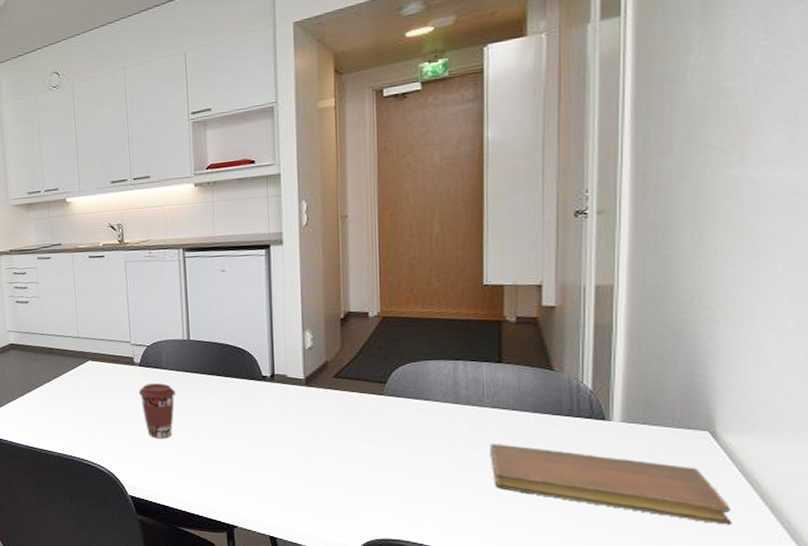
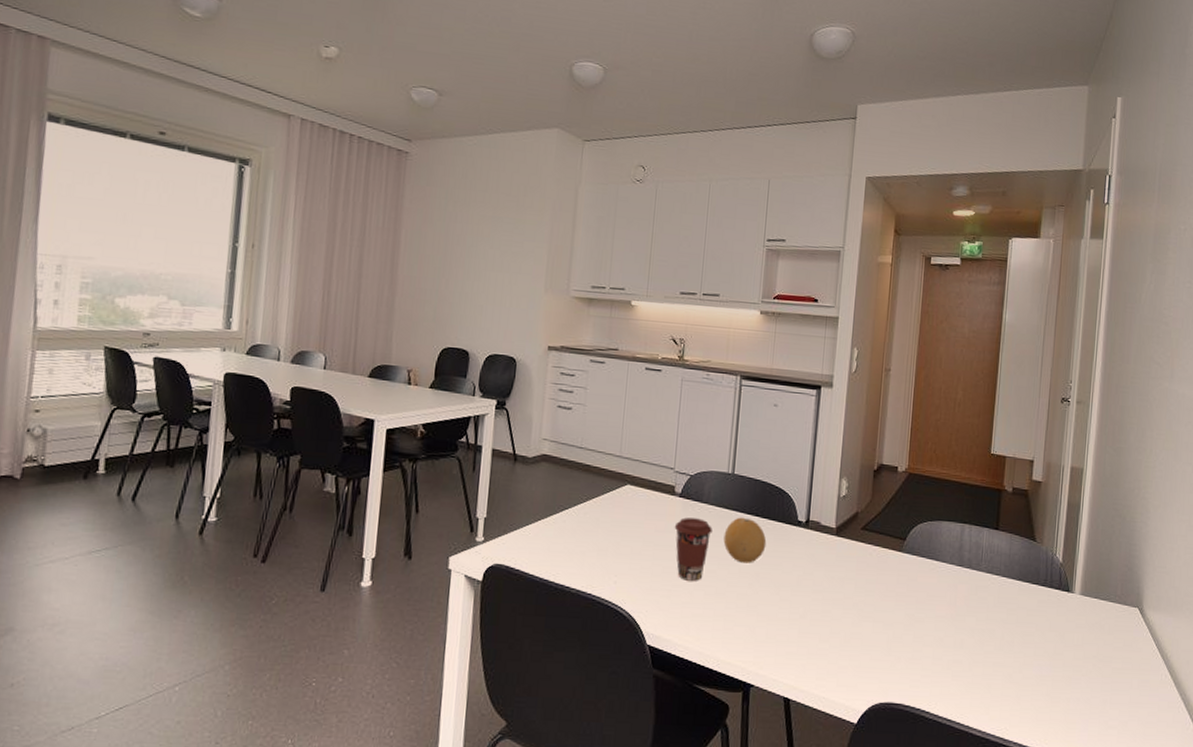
fruit: none [188,378,232,419] -> present [723,517,767,563]
notebook: present [490,444,732,525] -> none [982,608,1149,695]

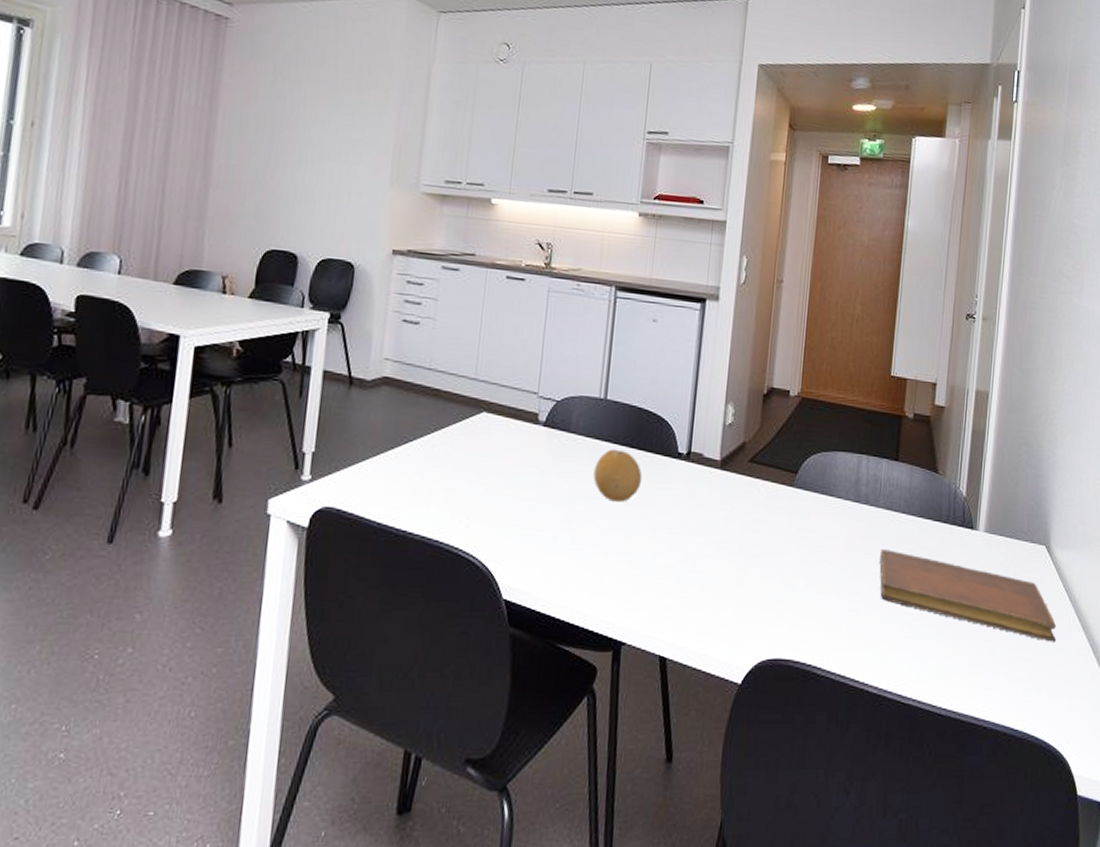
coffee cup: present [674,517,712,581] -> none [537,450,581,524]
notebook: none [982,608,1149,695] -> present [879,549,1056,642]

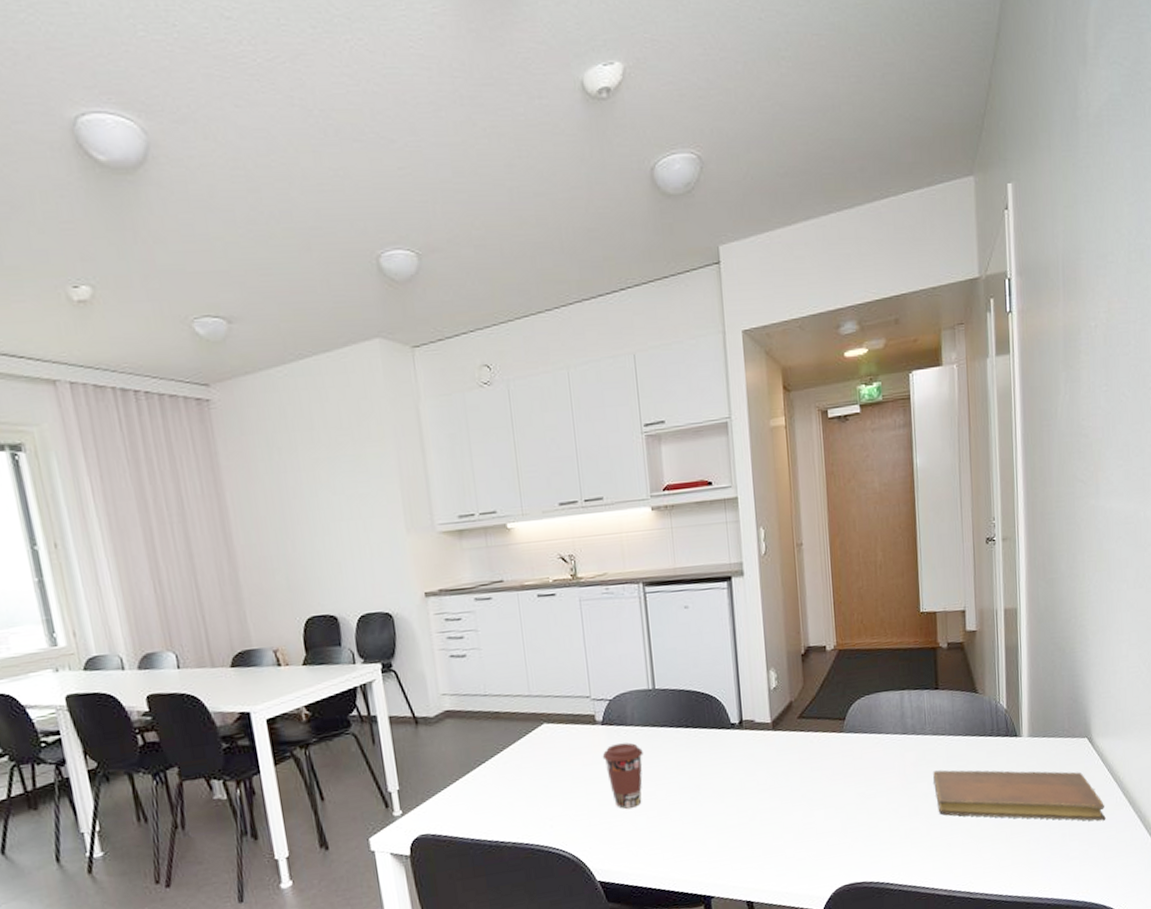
coffee cup: none [537,450,581,524] -> present [602,742,643,809]
fruit: present [593,449,643,502] -> none [656,732,702,779]

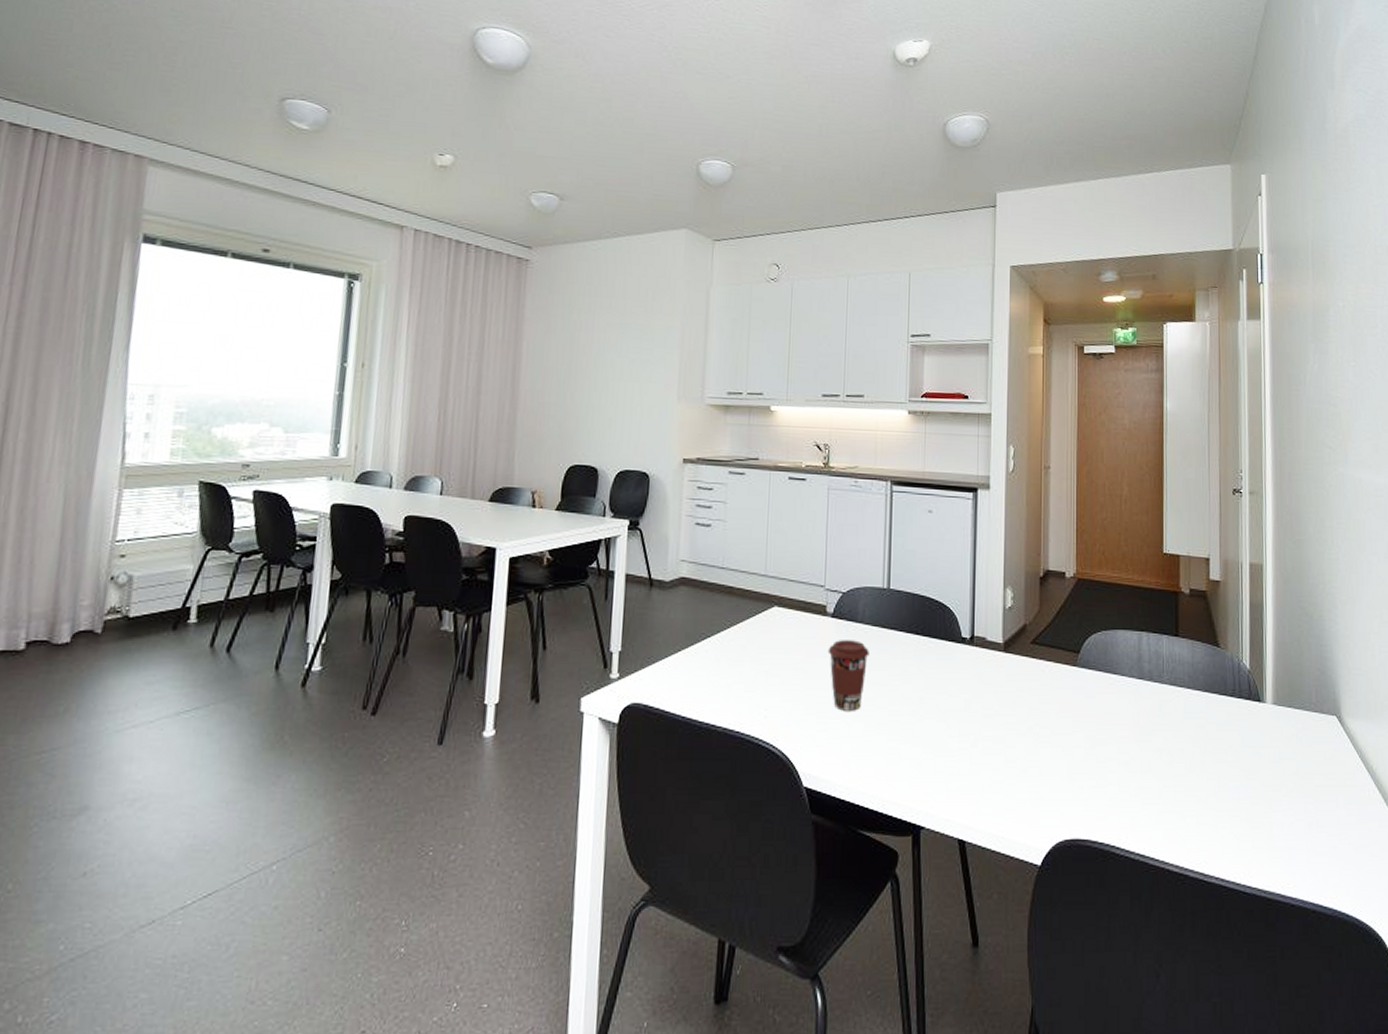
notebook: present [933,770,1106,821] -> none [1169,725,1358,815]

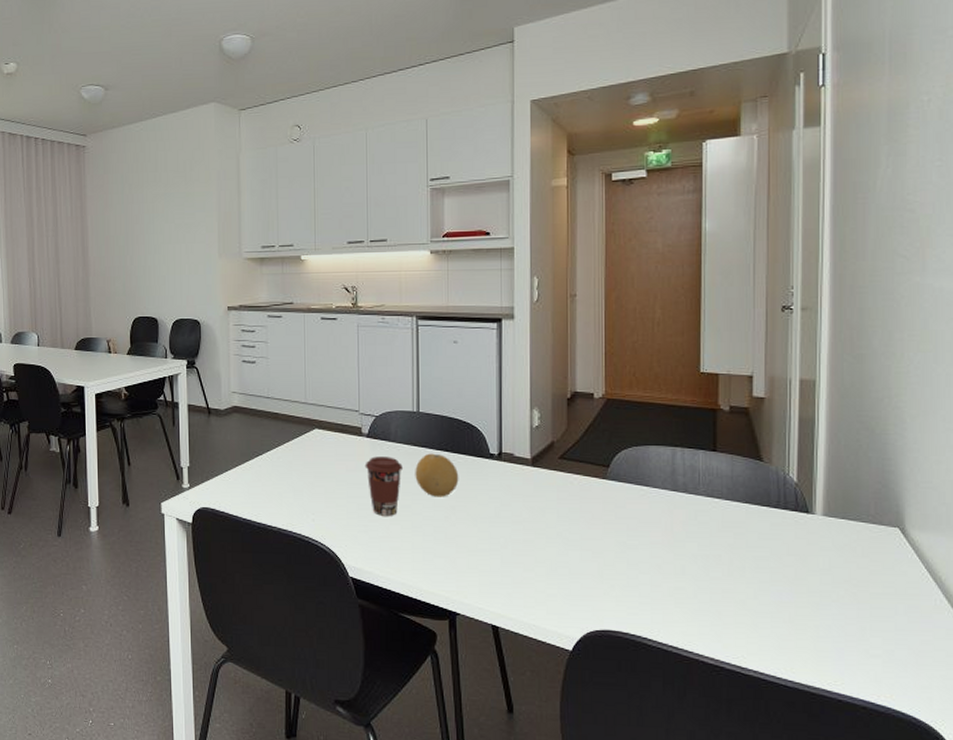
fruit: none [882,636,929,688] -> present [415,453,459,497]

